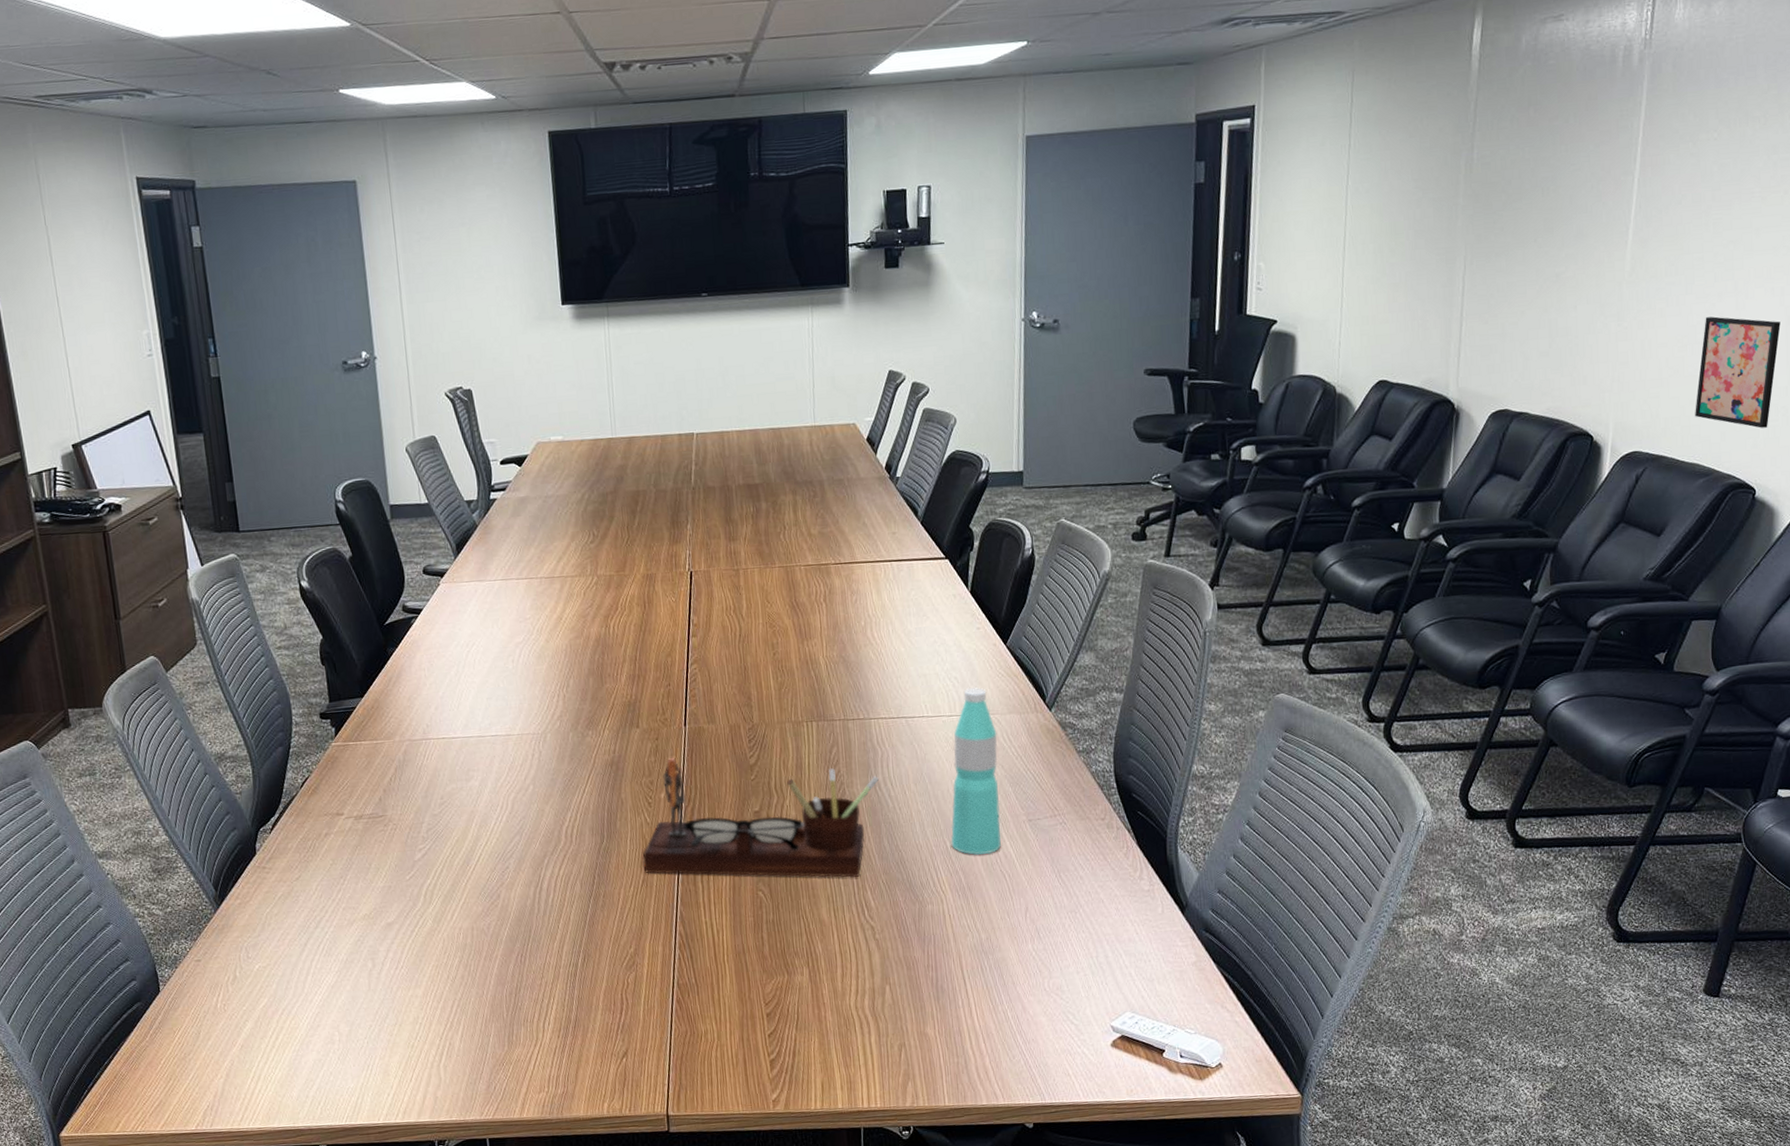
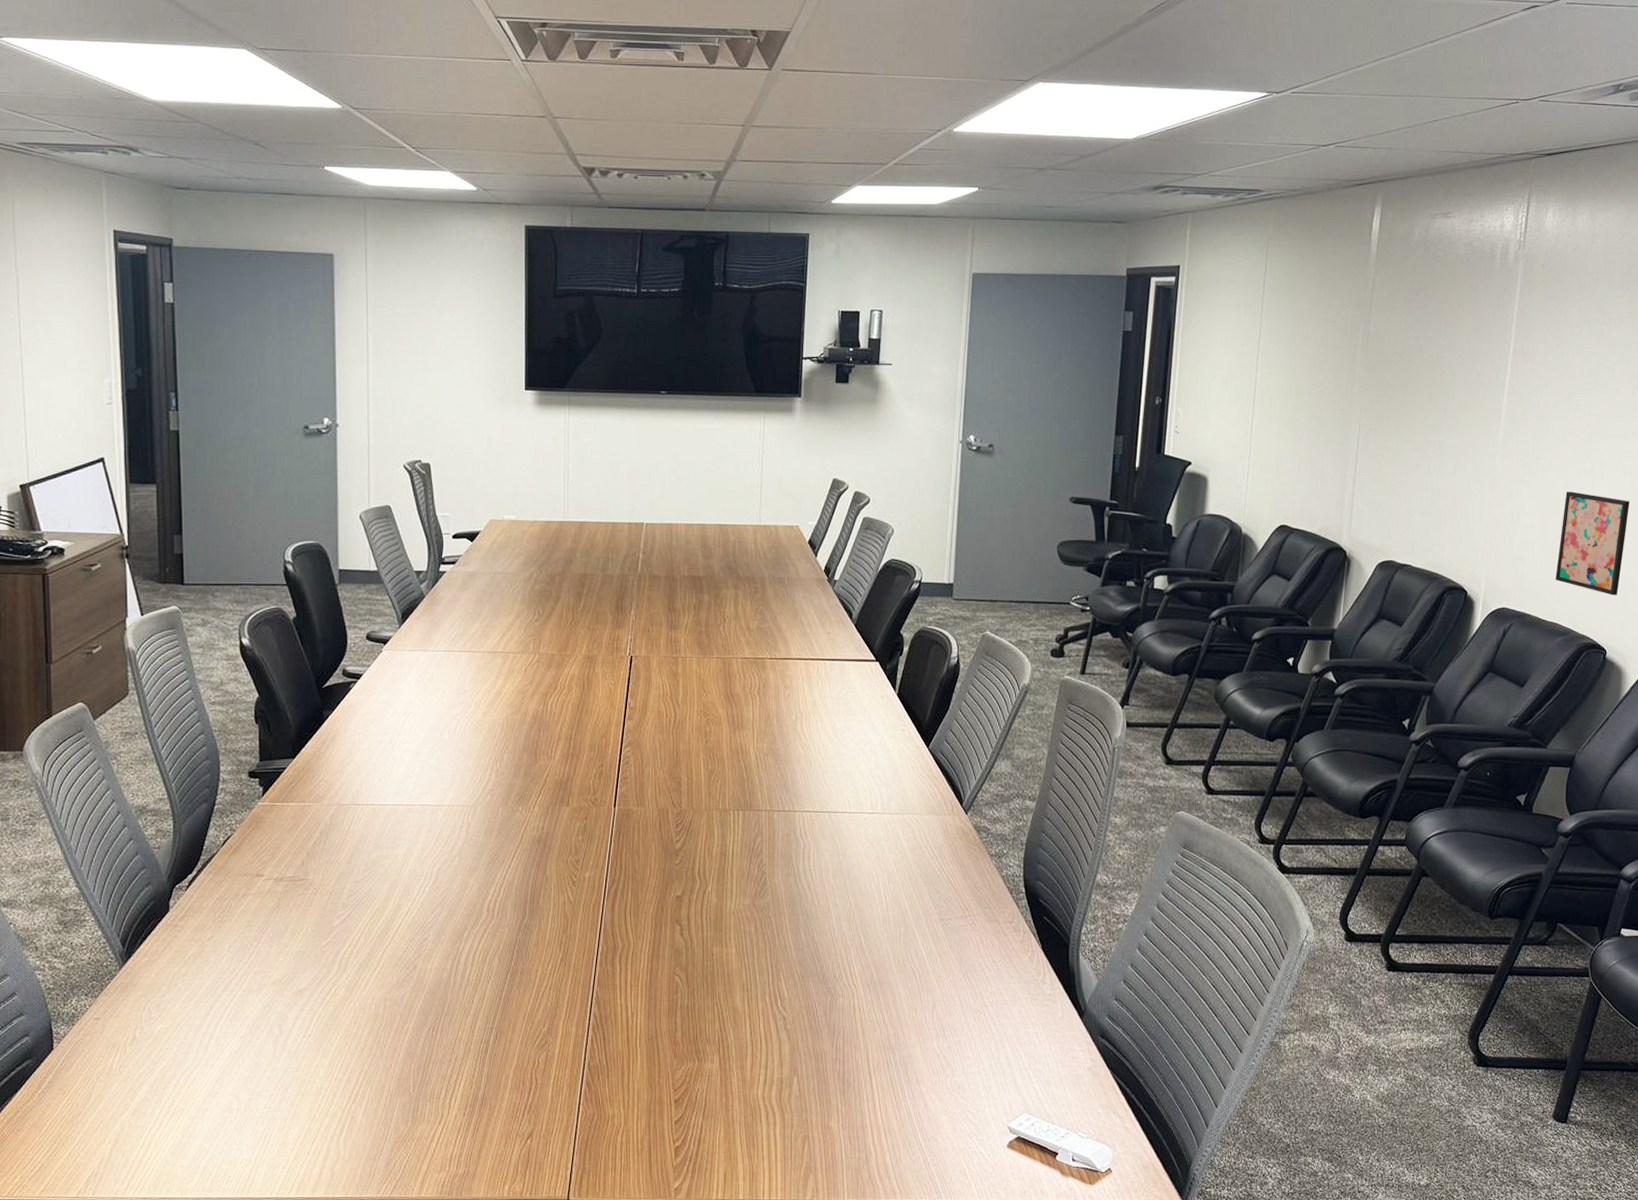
desk organizer: present [642,757,879,878] -> none [563,837,799,967]
water bottle: present [951,687,1001,856] -> none [865,786,915,952]

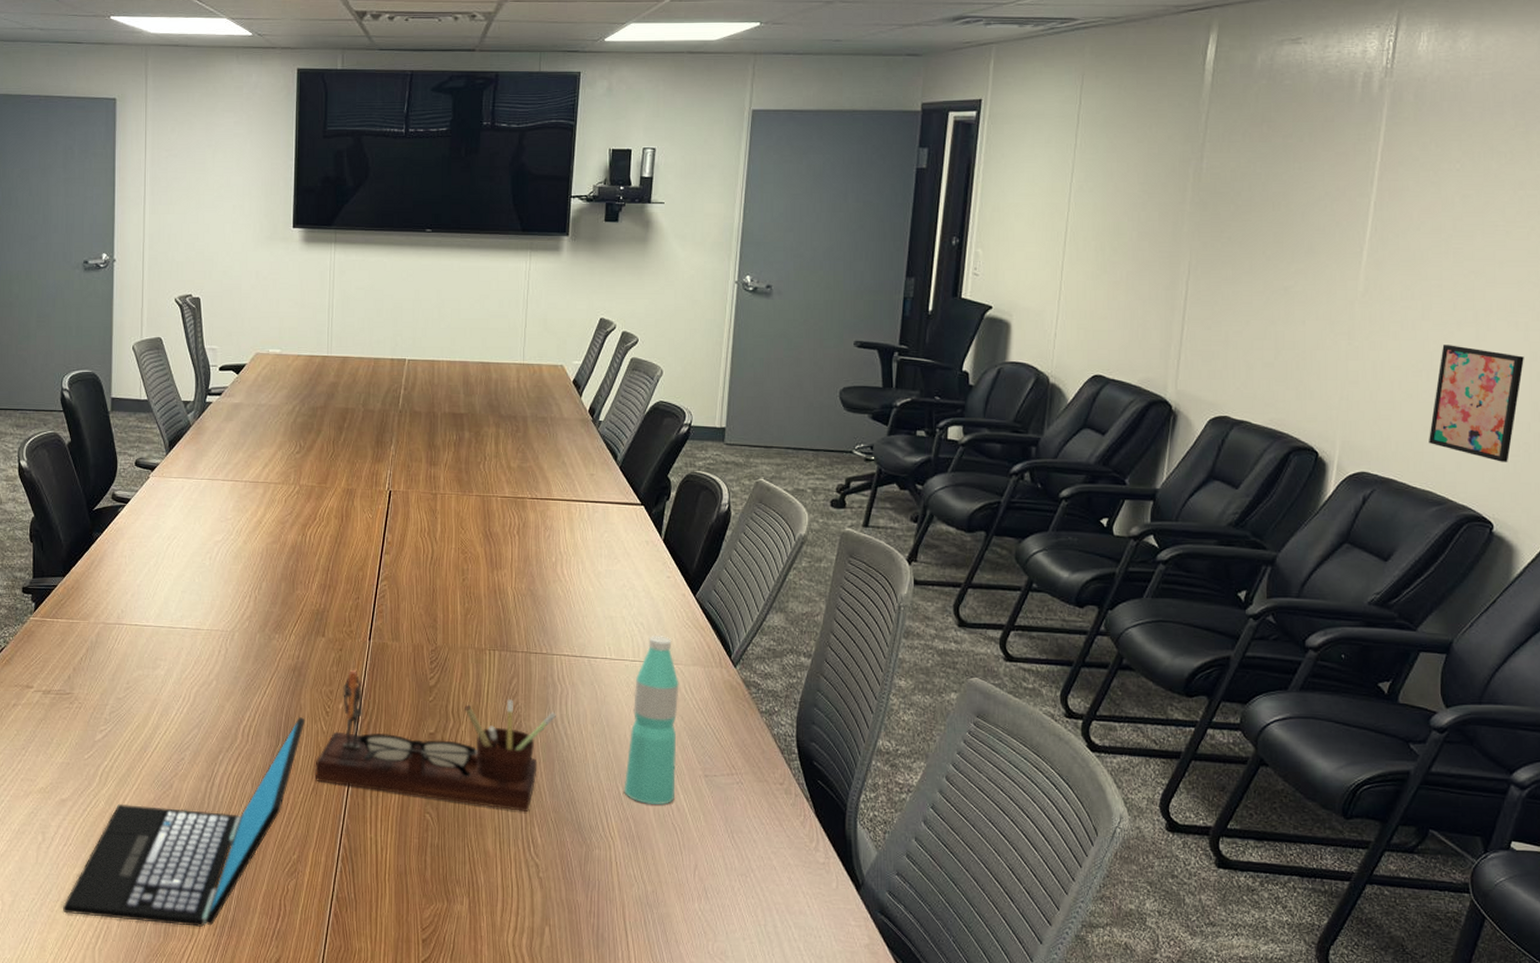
laptop: none [304,888,552,1109] -> present [63,717,306,928]
desk organizer: none [563,837,799,967] -> present [315,669,556,812]
water bottle: none [865,786,915,952] -> present [624,634,679,806]

